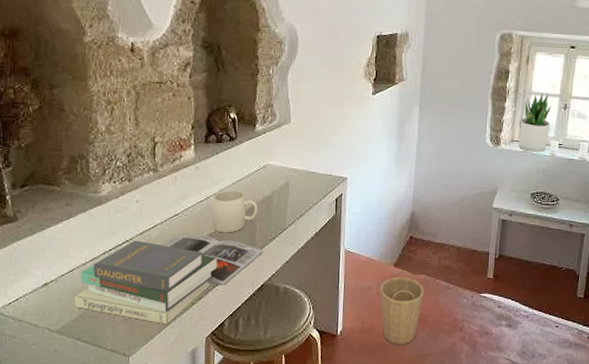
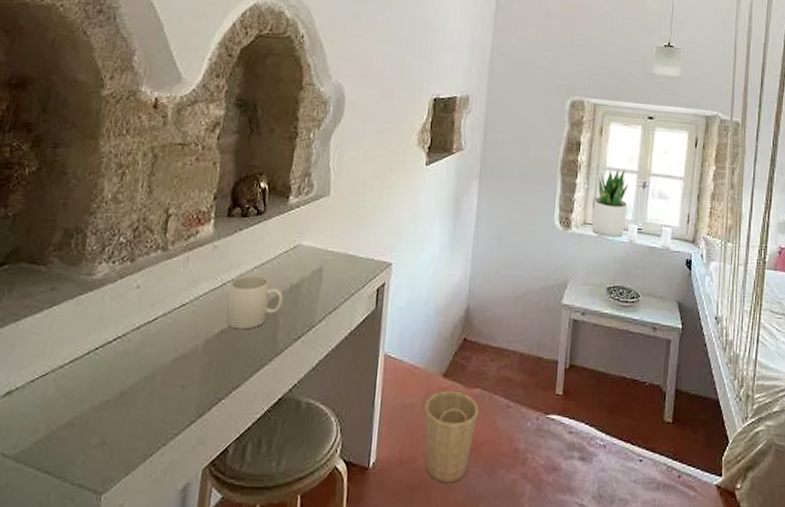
books: present [74,240,217,325] -> none [41,336,228,451]
magazine: present [160,233,264,285] -> none [159,328,286,398]

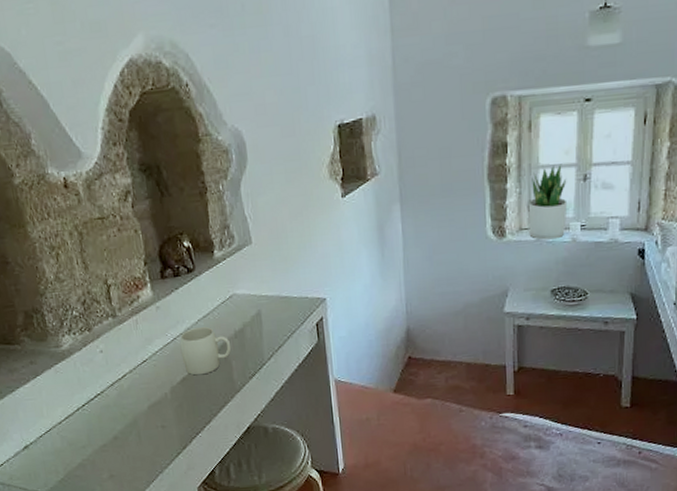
basket: present [424,381,479,483] -> none [381,395,433,479]

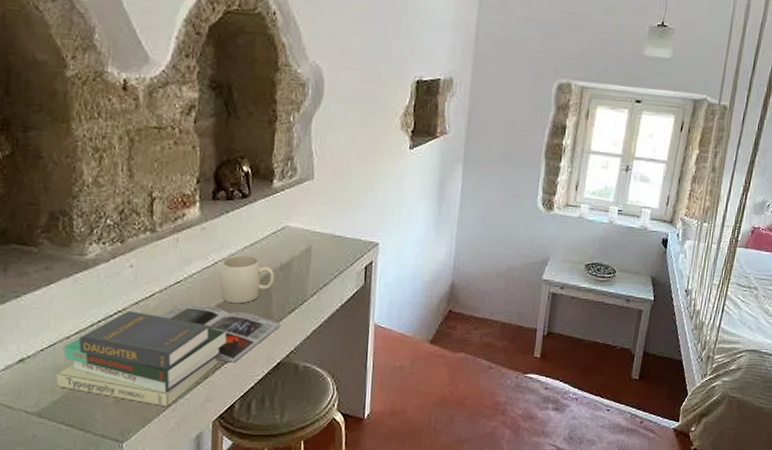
books: none [56,392,197,478] -> present [56,310,226,407]
magazine: none [133,379,245,432] -> present [159,303,281,363]
planter: present [528,165,567,240] -> none [573,153,612,219]

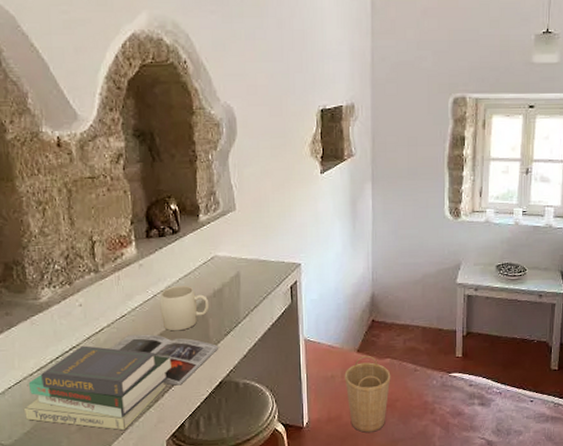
basket: none [413,347,463,430] -> present [344,355,391,433]

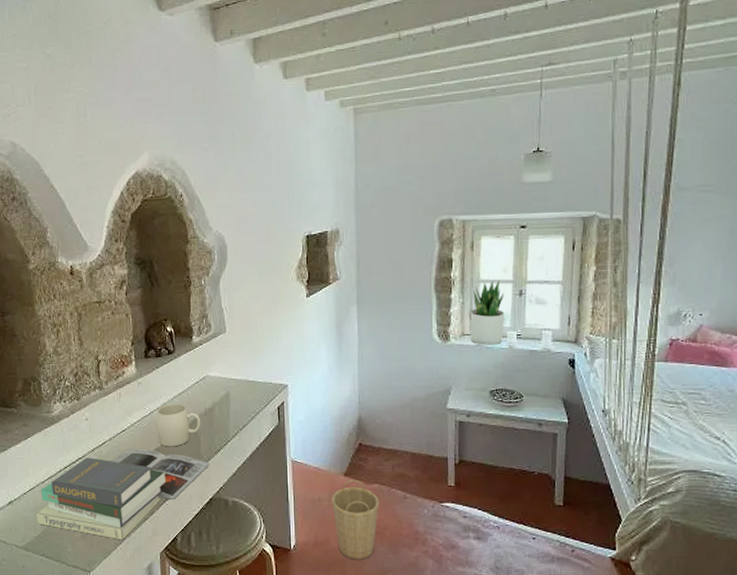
planter: none [480,159,513,222] -> present [470,281,505,346]

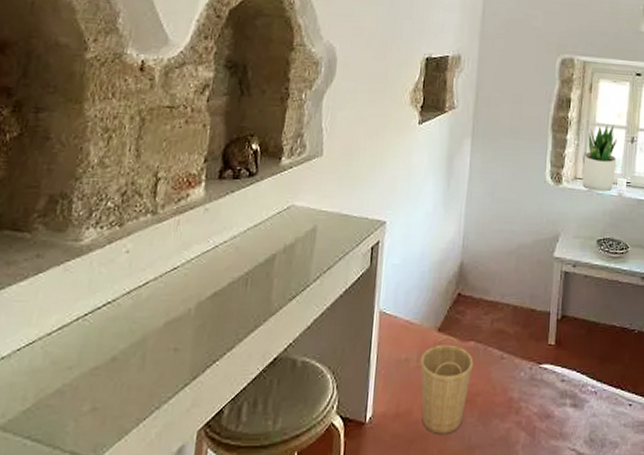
books: present [36,457,165,541] -> none [28,301,222,415]
magazine: present [111,448,210,500] -> none [151,291,281,359]
mug: present [156,403,201,447] -> none [219,236,278,291]

